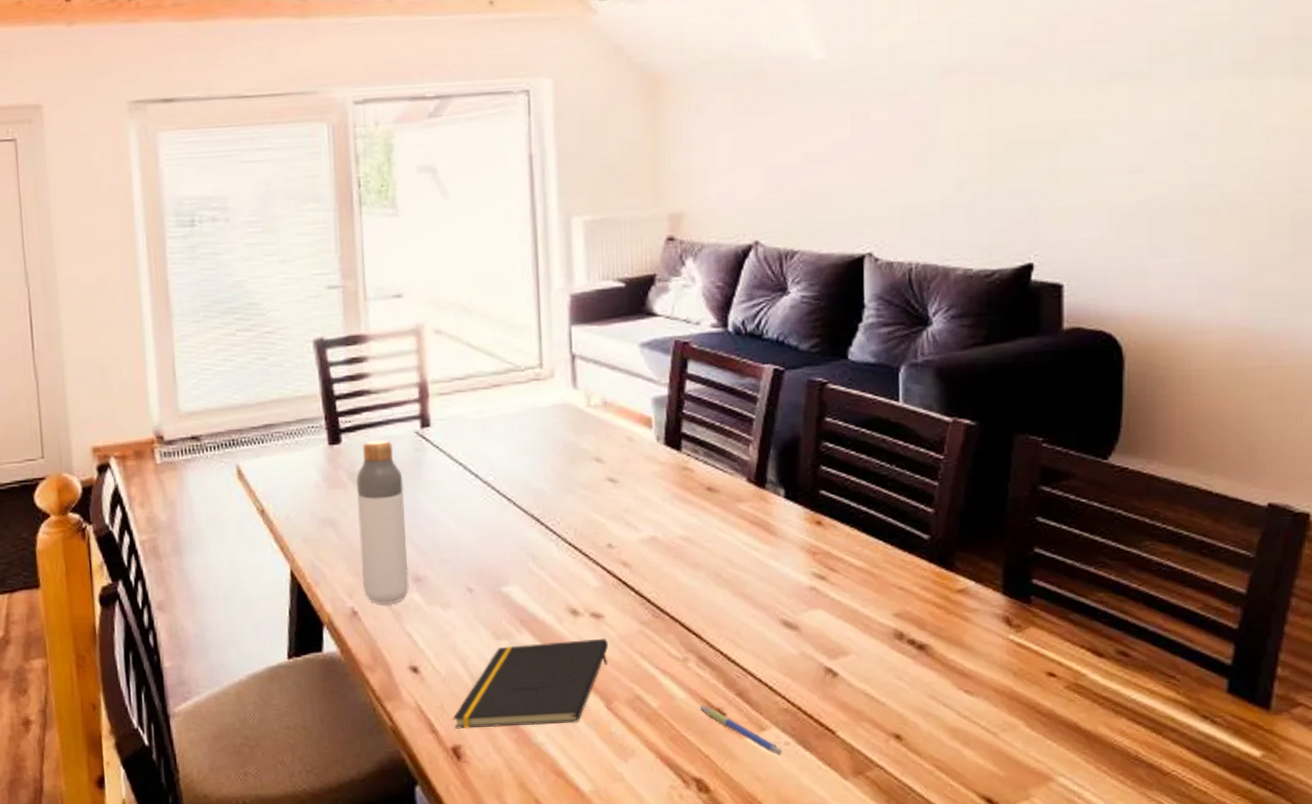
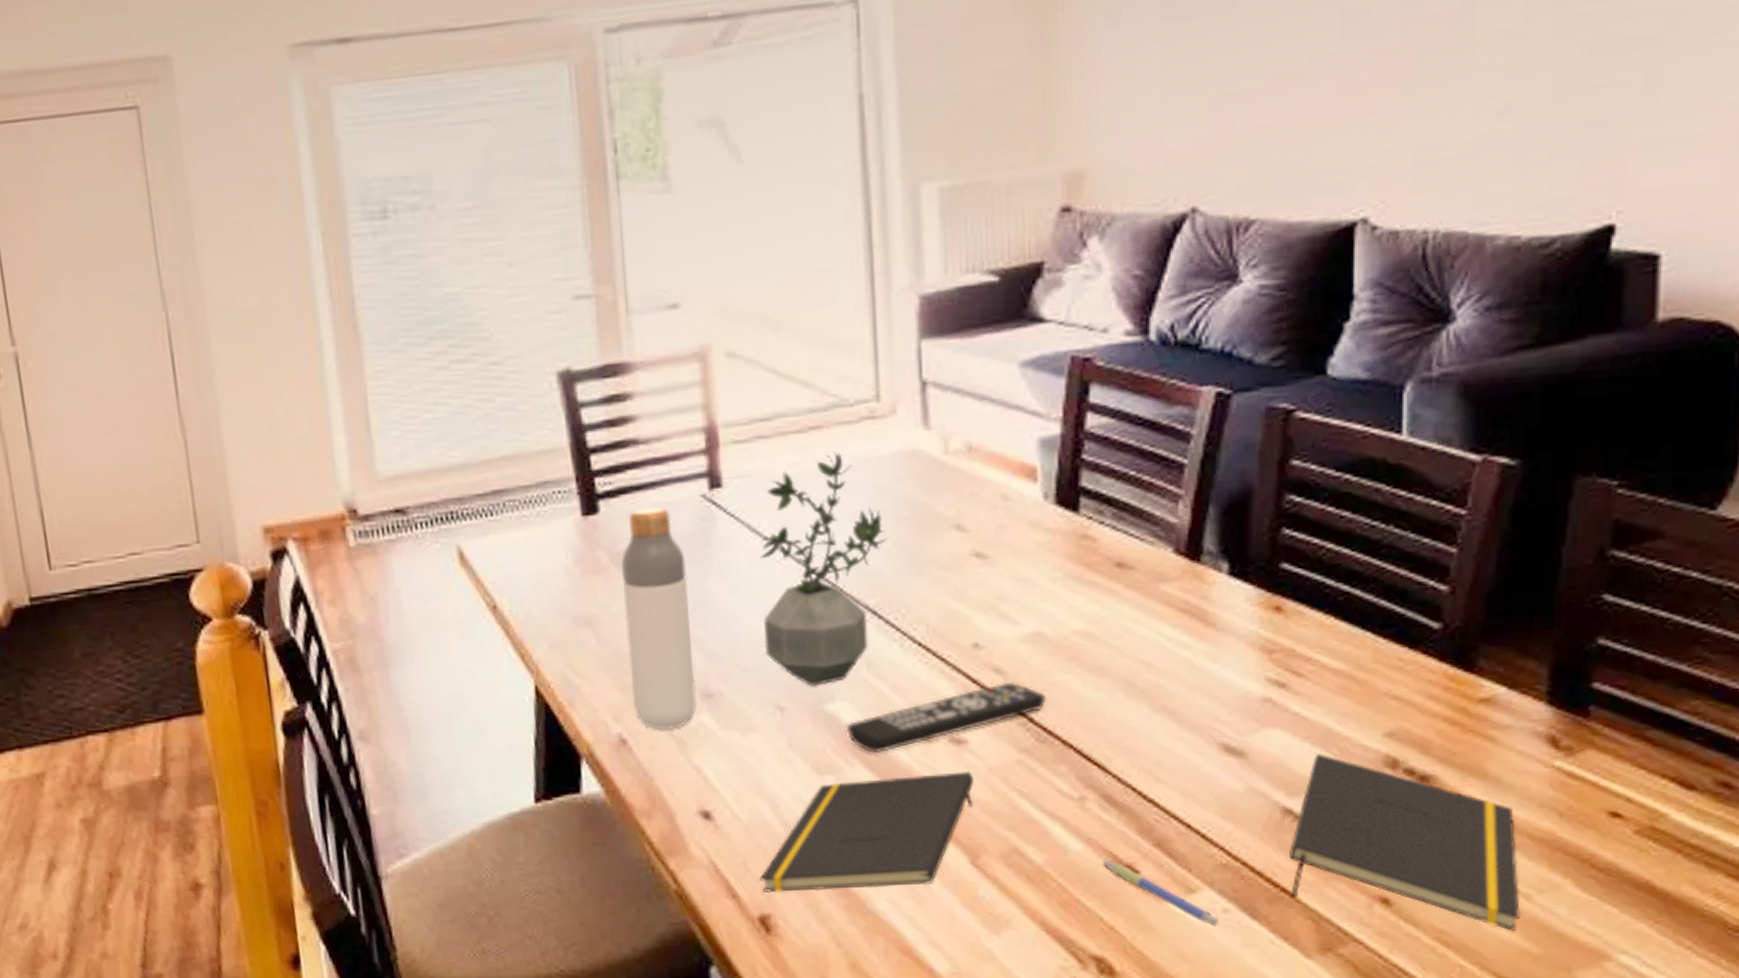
potted plant: none [457,403,548,573] -> present [760,452,888,686]
remote control: none [516,572,660,625] -> present [845,681,1047,754]
notepad: none [829,627,990,760] -> present [1288,752,1520,932]

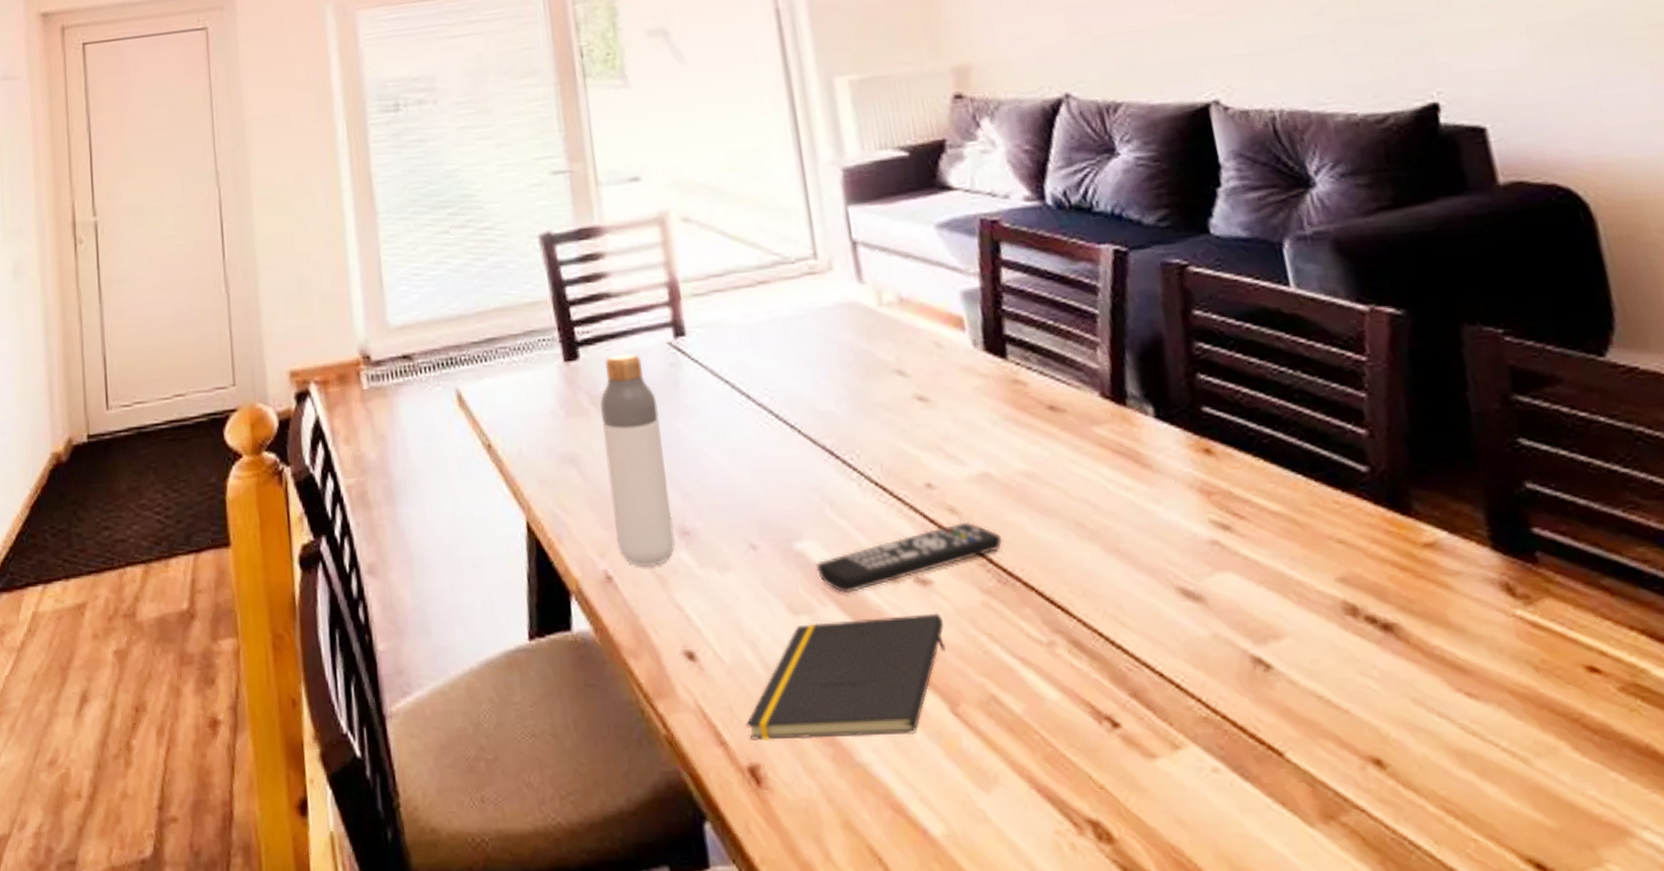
potted plant: present [760,452,888,686] -> none [724,304,837,524]
pen: present [1103,860,1219,926] -> none [1081,711,1211,788]
notepad: present [1288,752,1520,932] -> none [1266,597,1524,801]

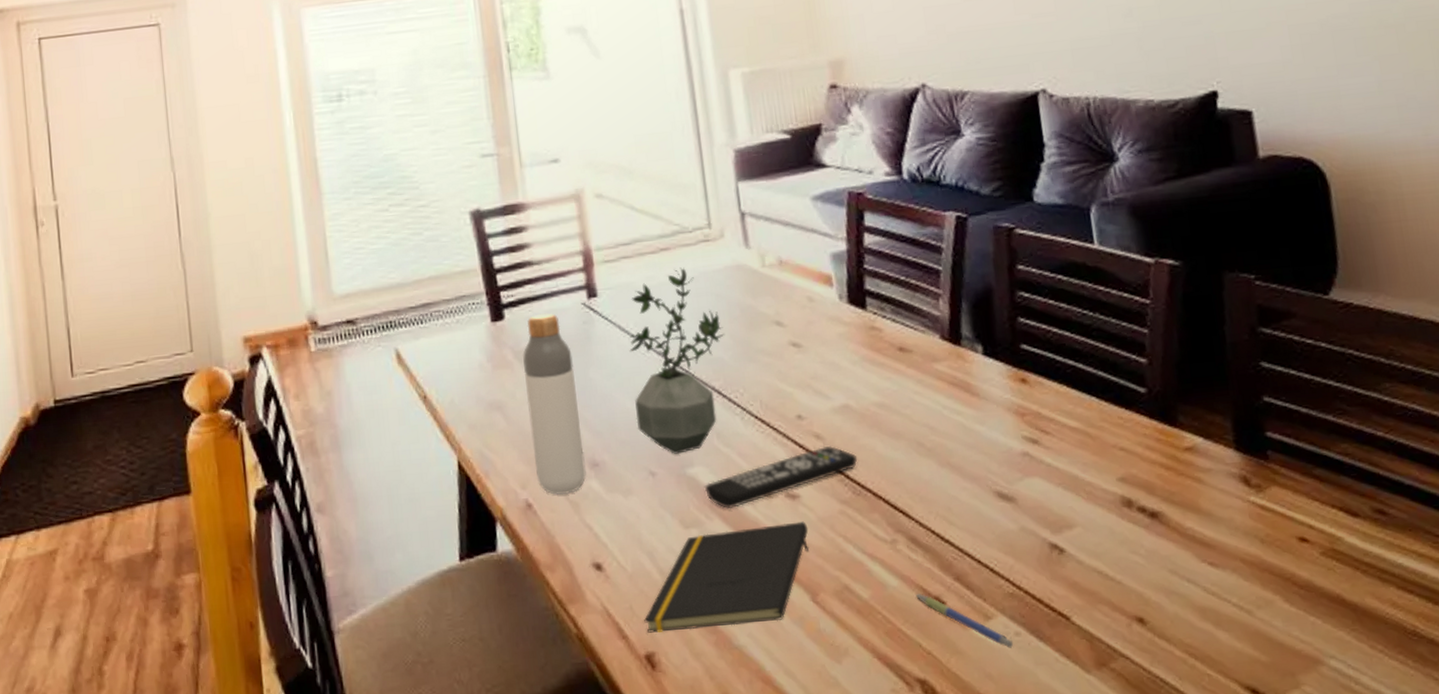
potted plant: none [724,304,837,524] -> present [629,267,725,454]
pen: none [1081,711,1211,788] -> present [916,594,1014,648]

